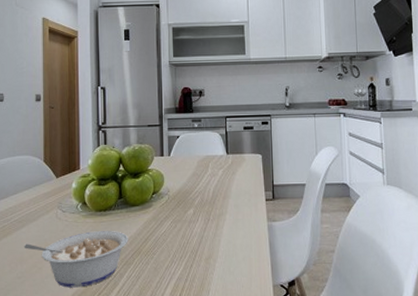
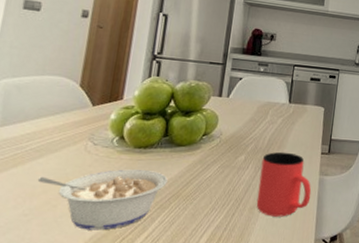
cup: none [210,202,262,266] -> present [256,151,312,217]

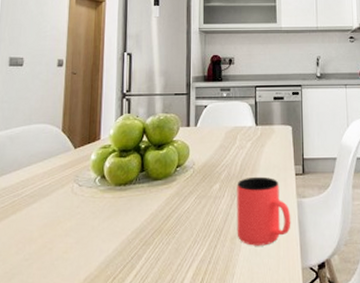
legume: present [37,169,168,231] -> none [34,207,149,271]

